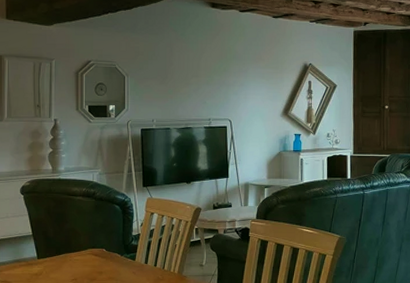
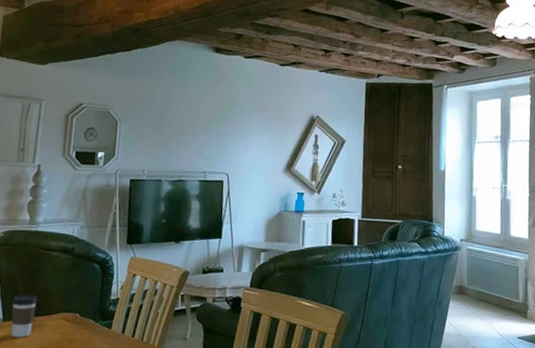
coffee cup: none [43,234,67,272] -> present [11,294,38,338]

